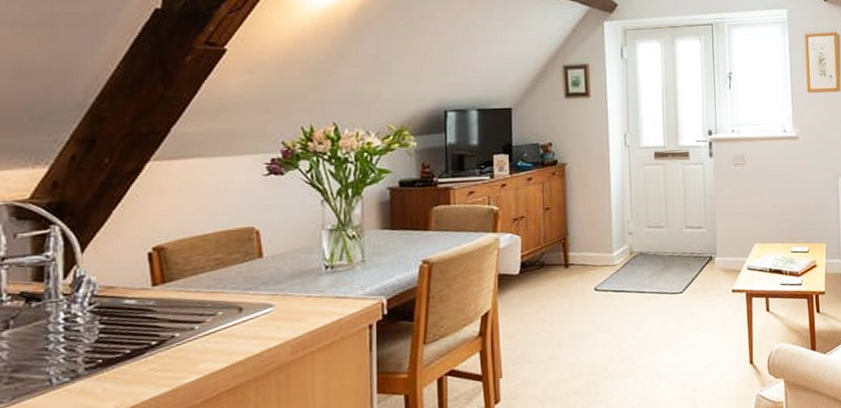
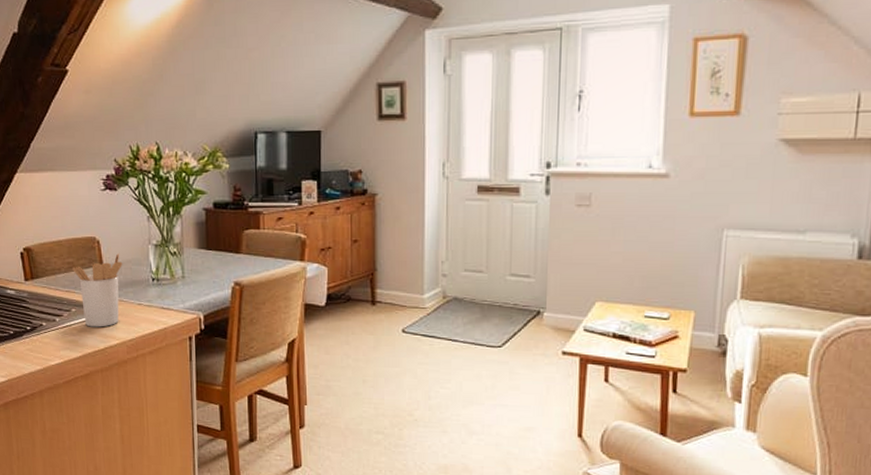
utensil holder: none [221,243,289,331] -> present [72,253,123,327]

